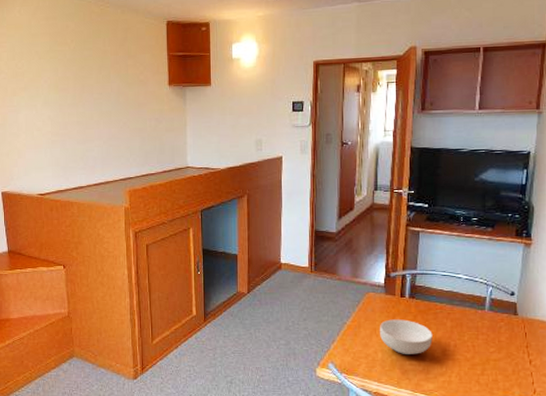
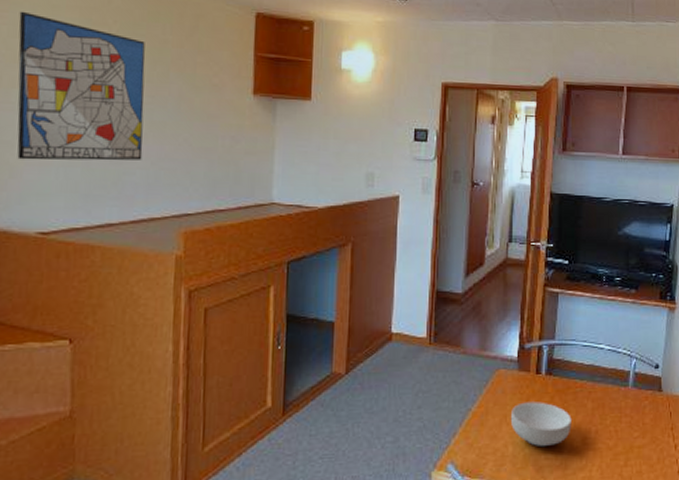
wall art: none [13,41,98,145] -> present [17,11,145,161]

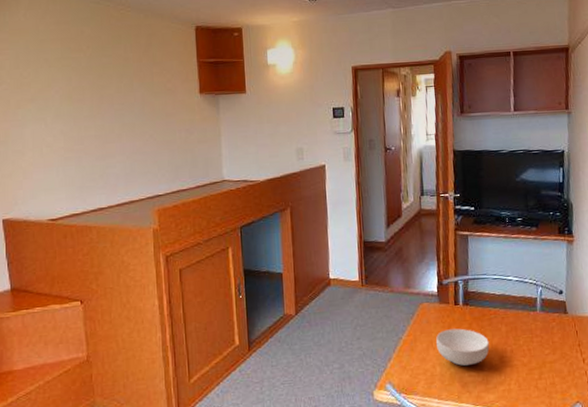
wall art: present [17,11,145,161] -> none [17,47,120,164]

